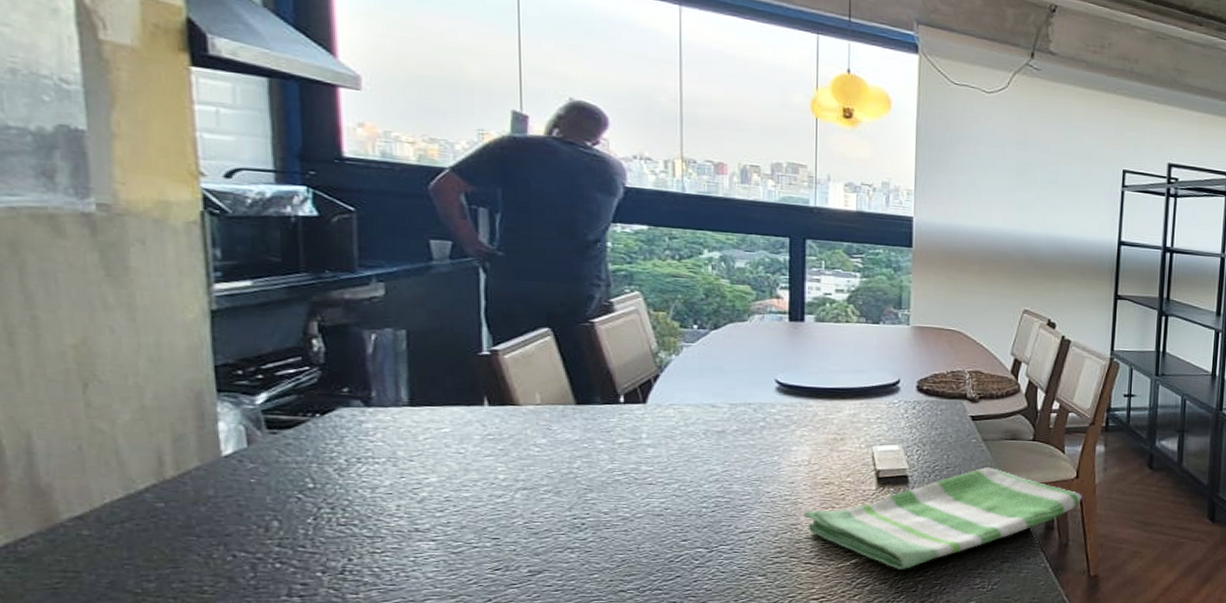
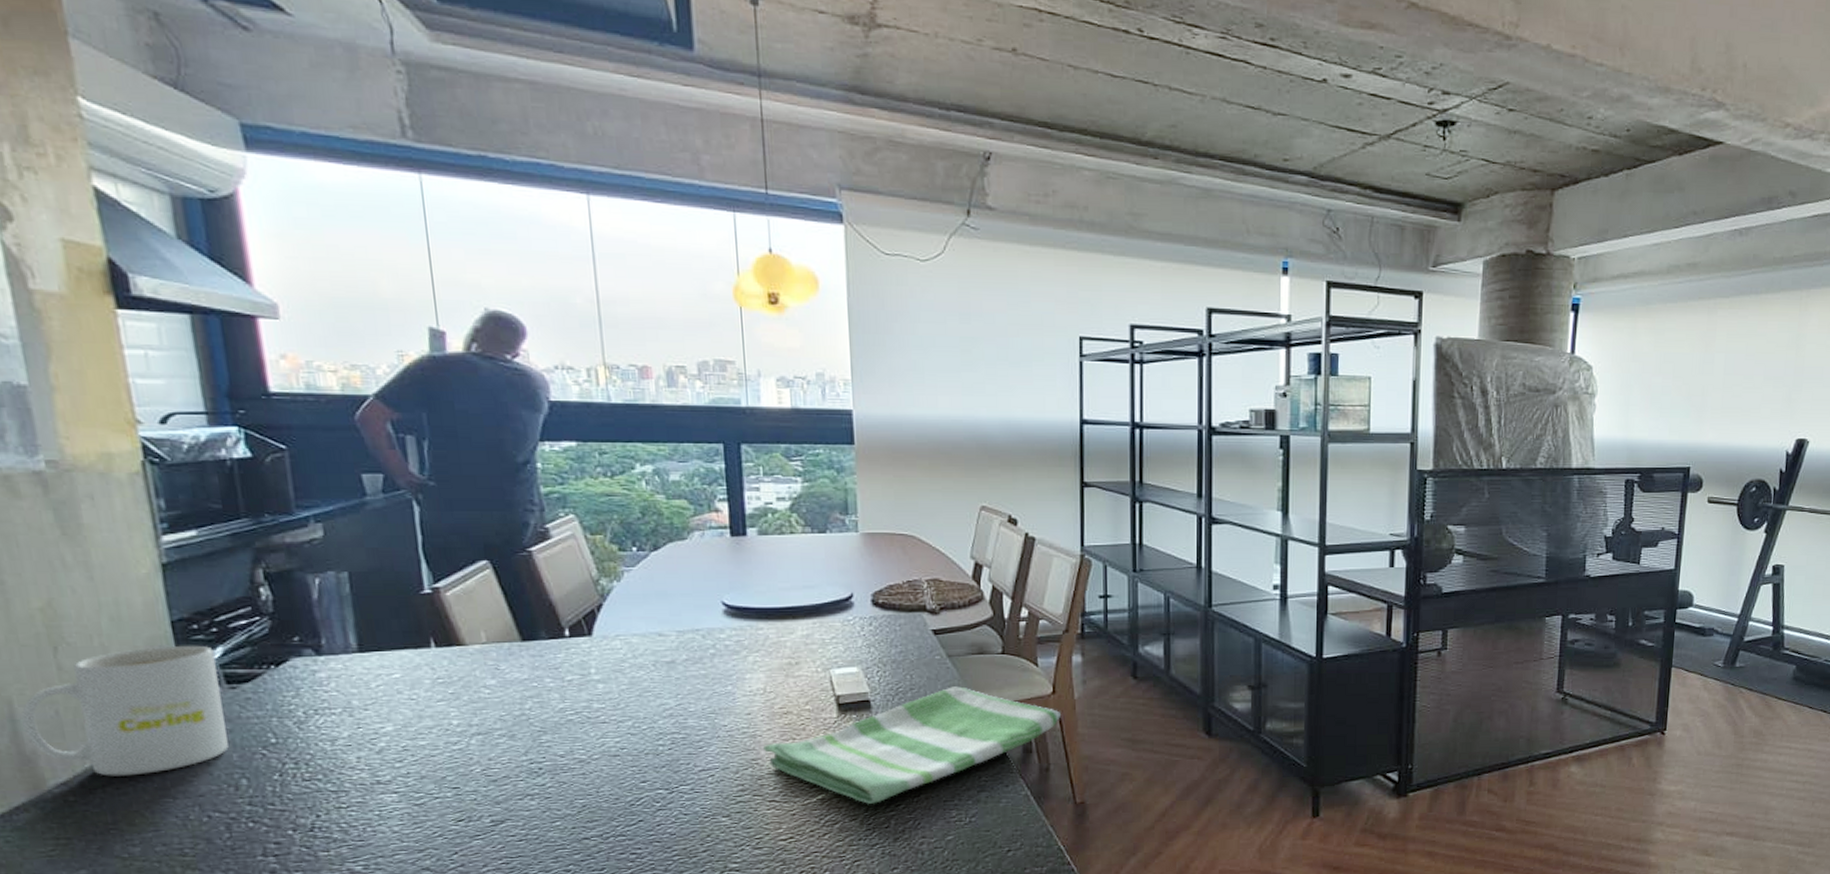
mug: none [40,389,262,513] -> present [21,645,229,776]

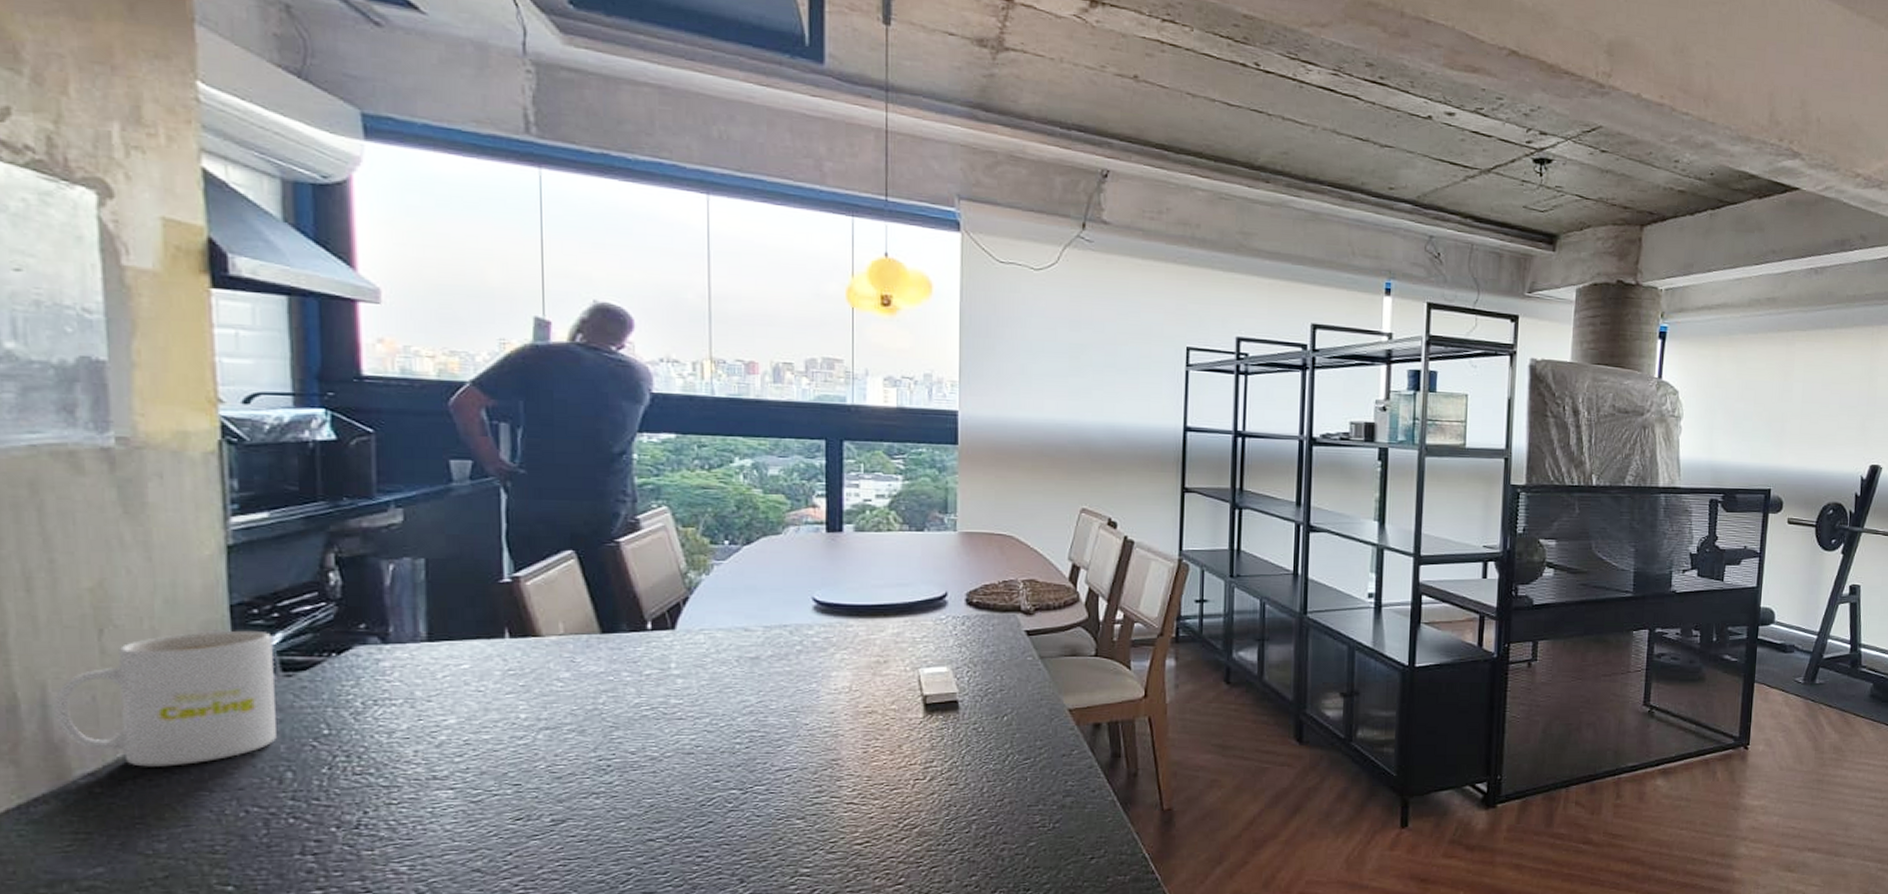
dish towel: present [763,686,1061,804] -> none [845,688,1151,808]

